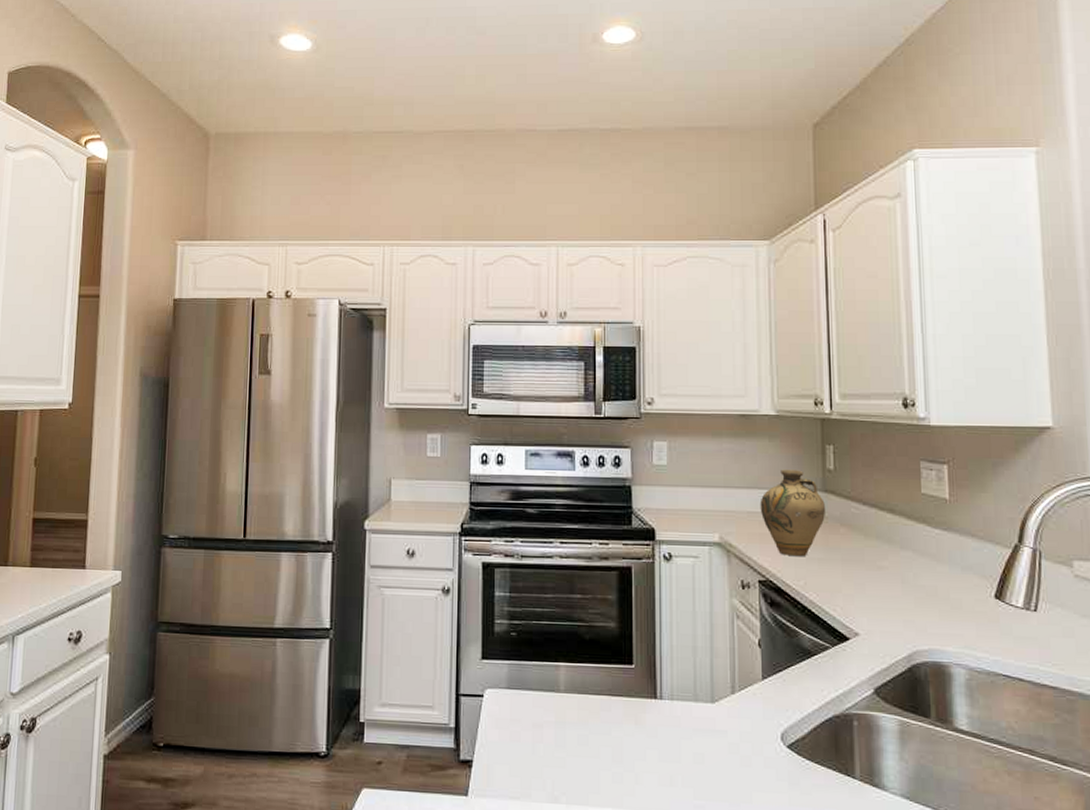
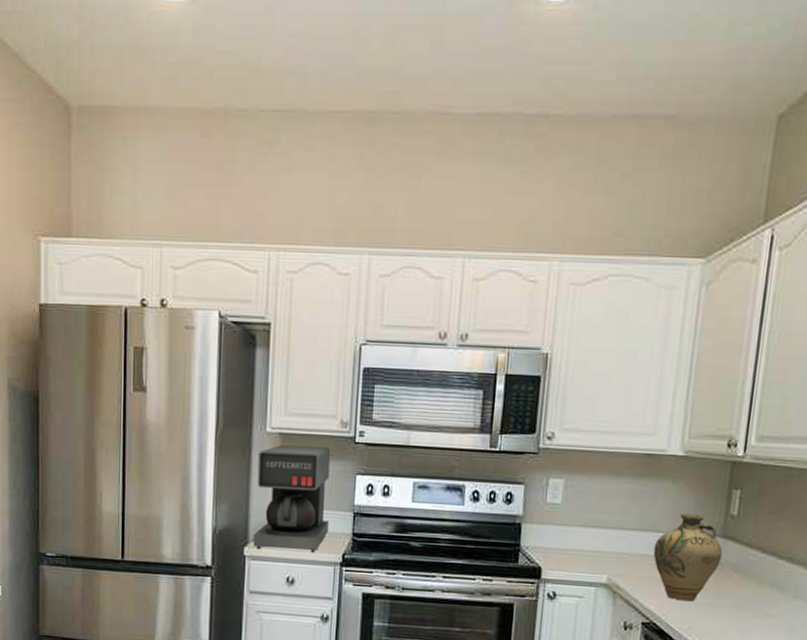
coffee maker: none [373,419,447,524] -> present [253,445,331,553]

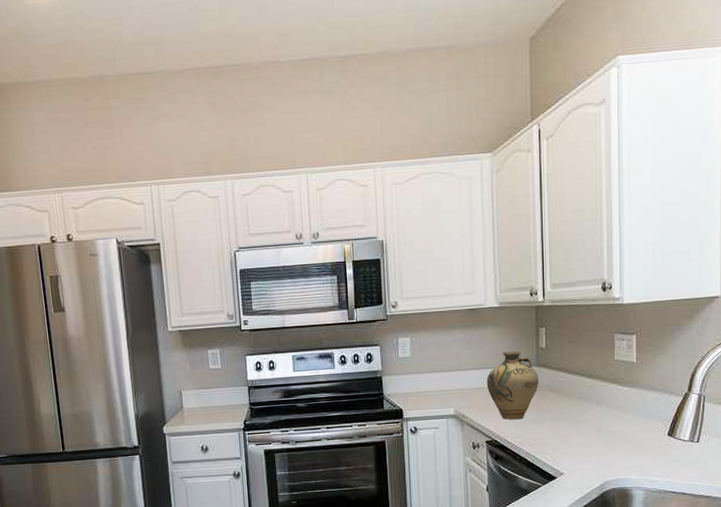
coffee maker: present [253,445,331,553] -> none [164,337,230,428]

